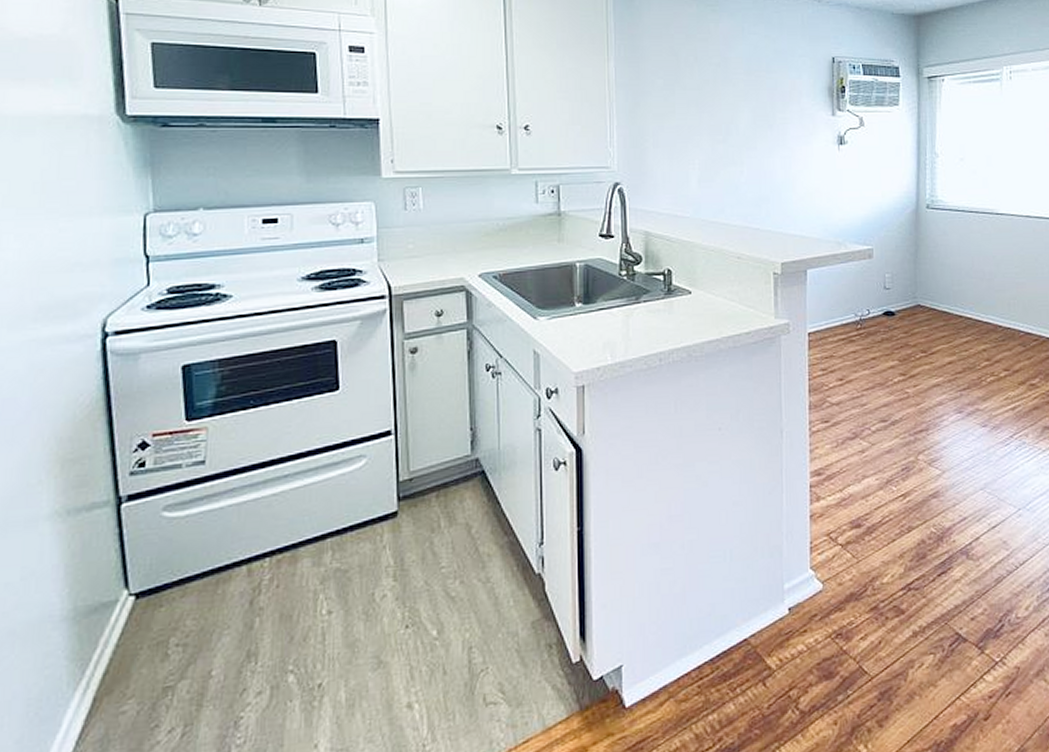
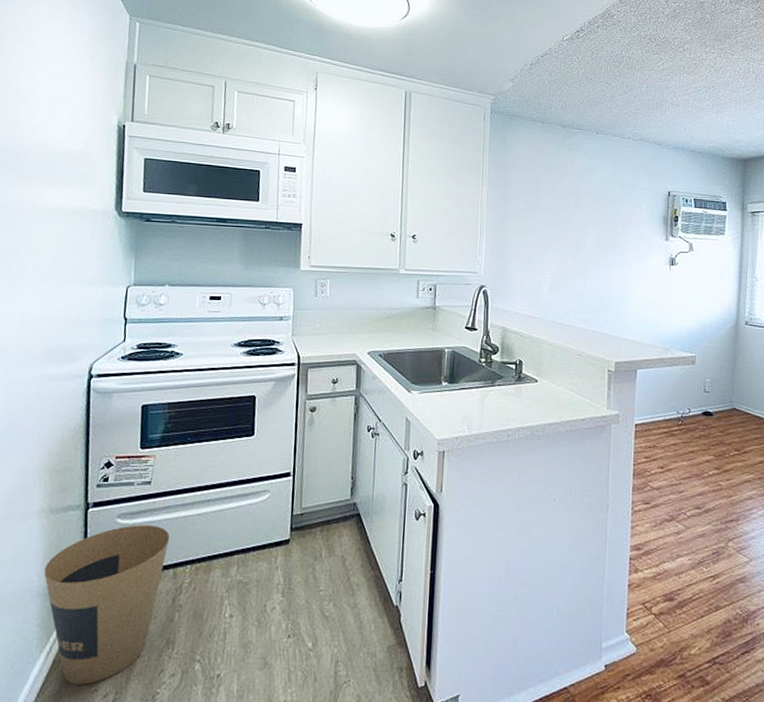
trash can: none [67,514,239,724] -> present [44,525,170,685]

